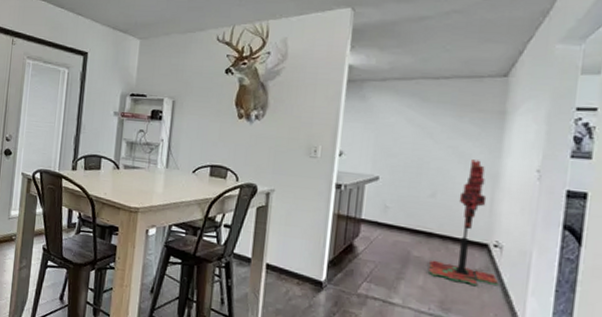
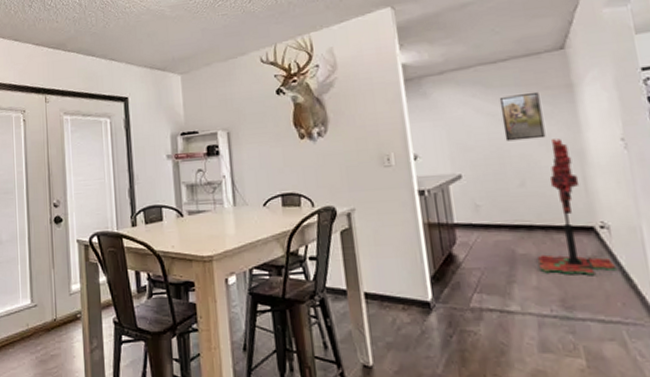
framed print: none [428,112,472,157] -> present [499,91,546,141]

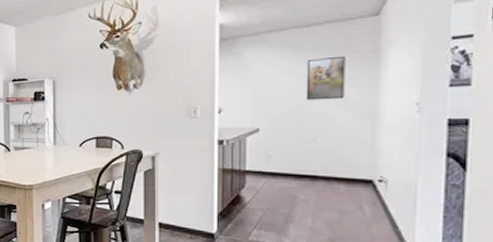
tree: present [538,139,617,275] -> none [316,100,386,220]

